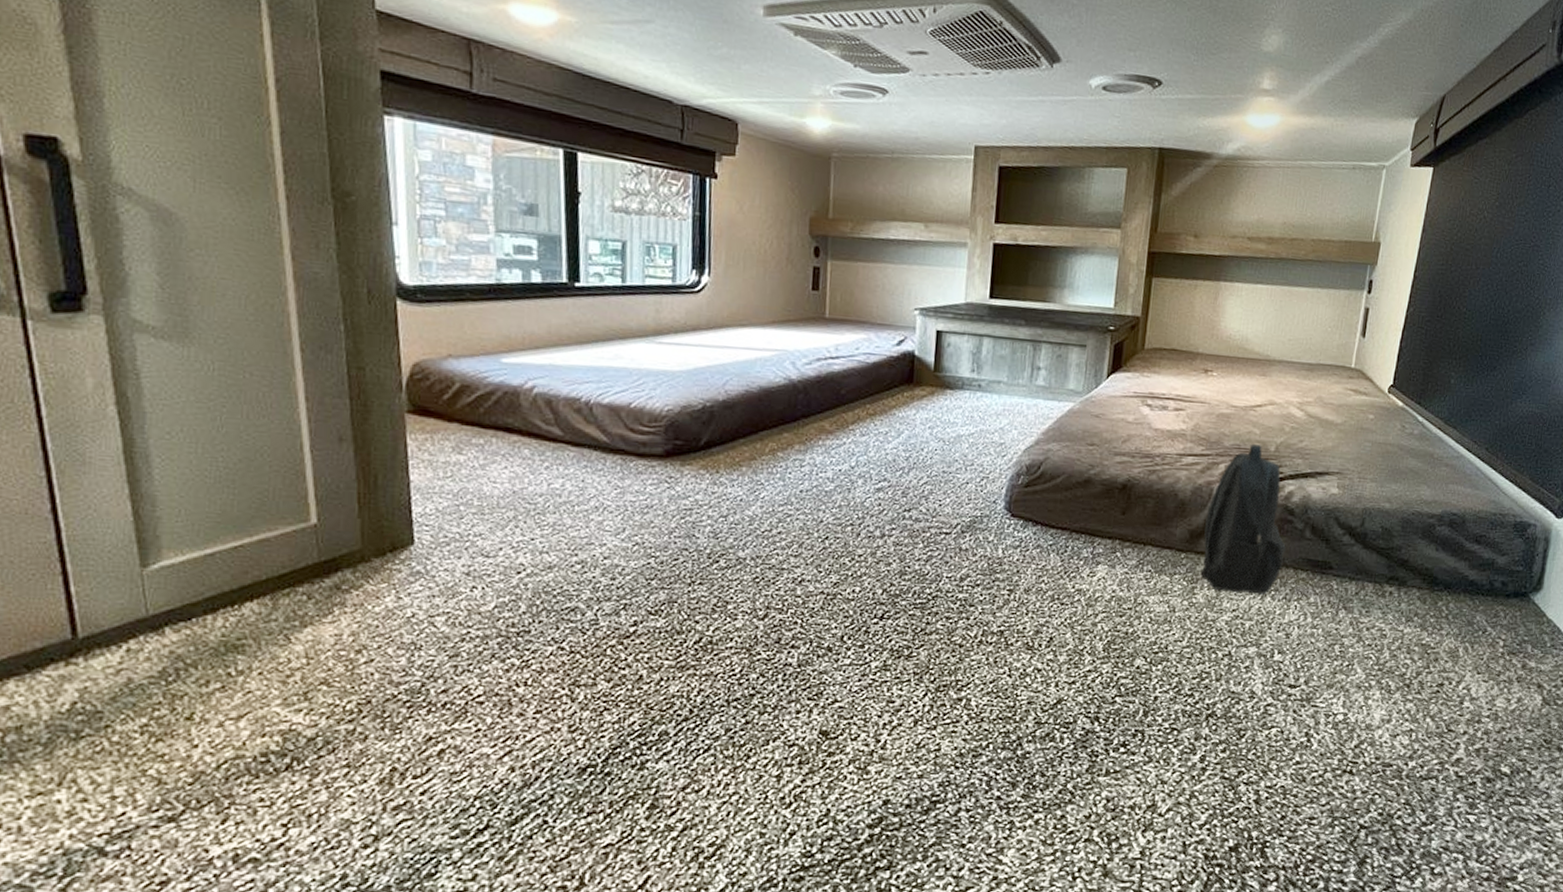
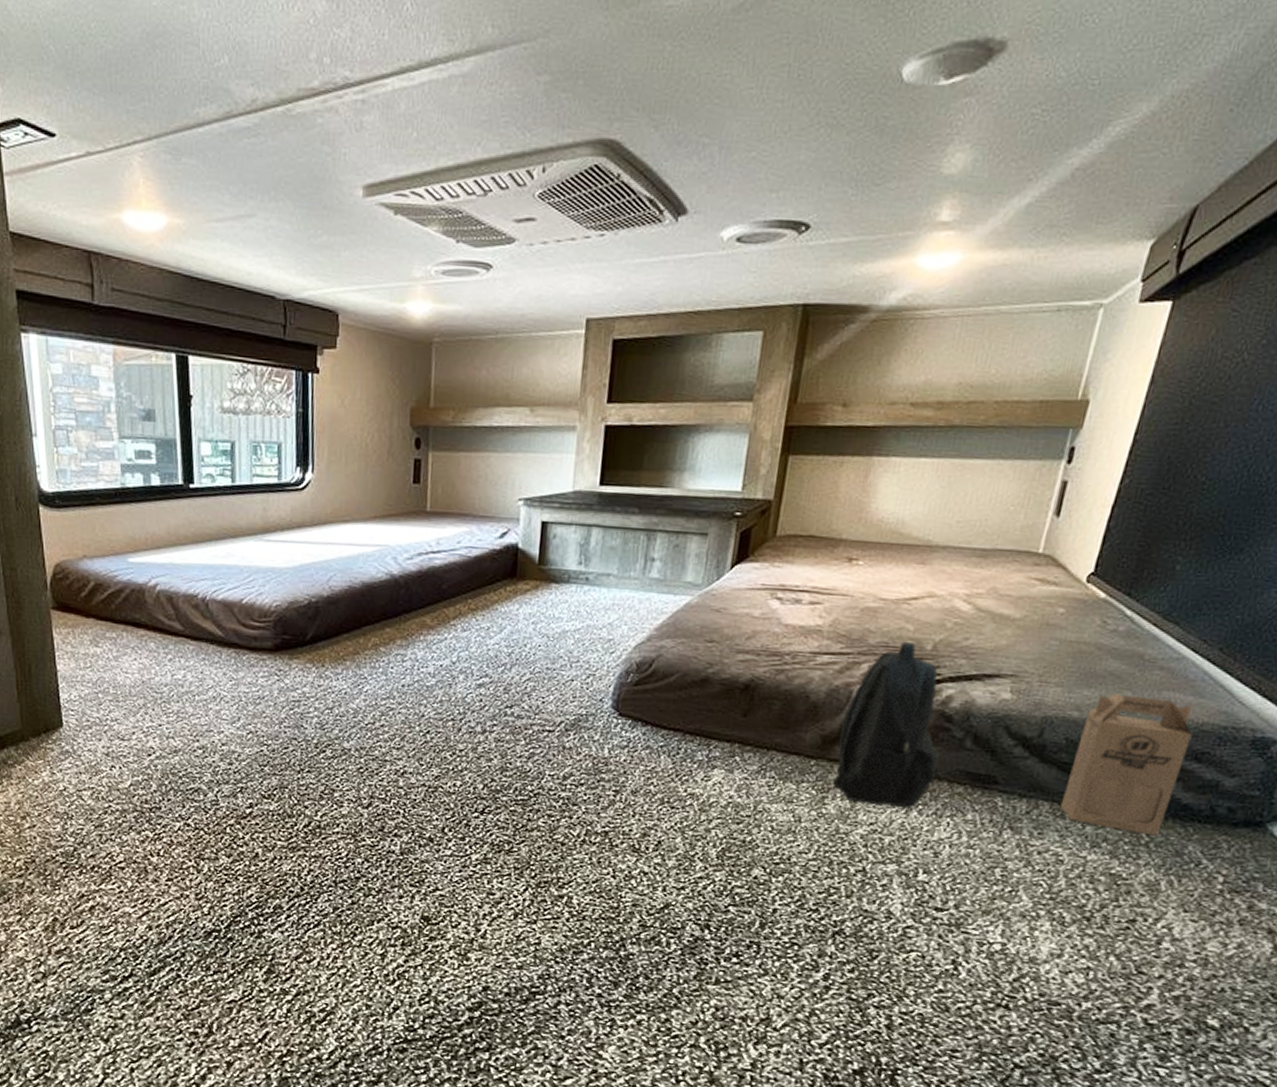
cardboard box: none [1381,486,1472,609] -> present [1060,692,1192,836]

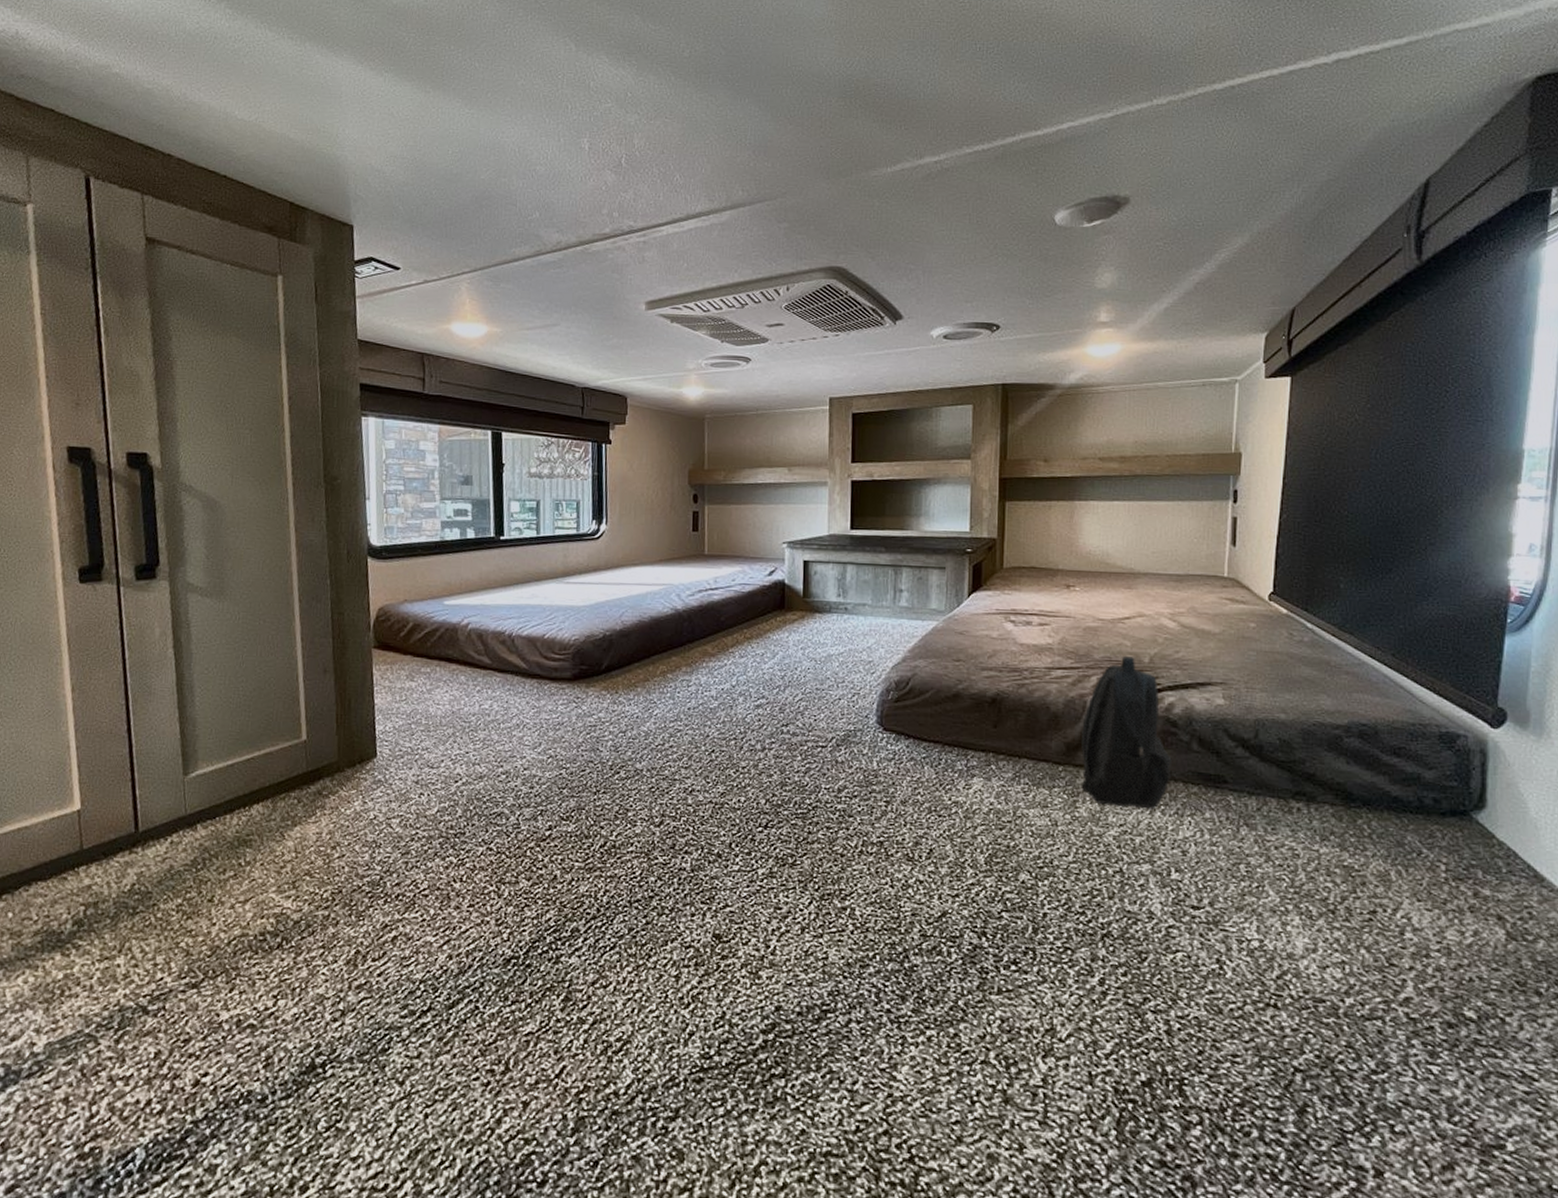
cardboard box: present [1060,692,1192,836] -> none [1286,695,1386,828]

